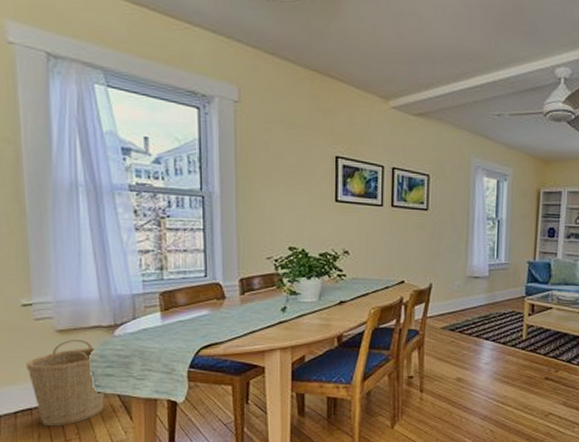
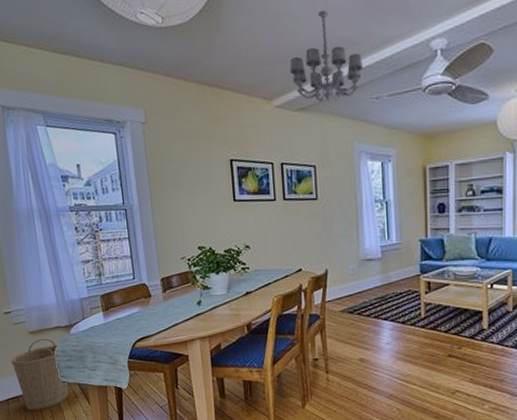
chandelier: none [411,16,488,112] -> present [289,10,363,102]

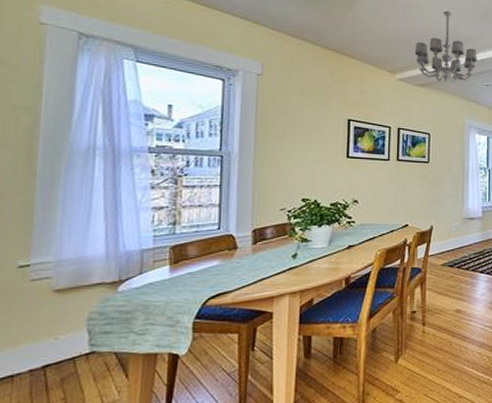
basket: present [11,338,69,411] -> none [13,297,101,394]

